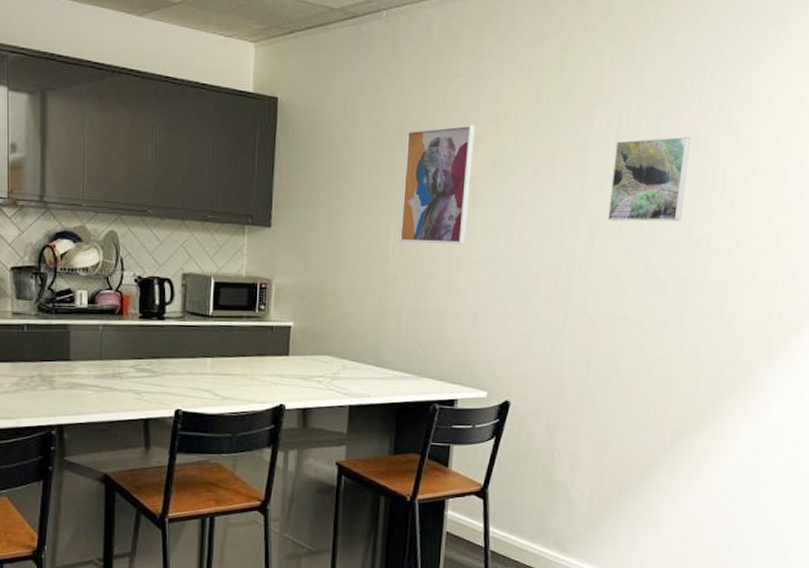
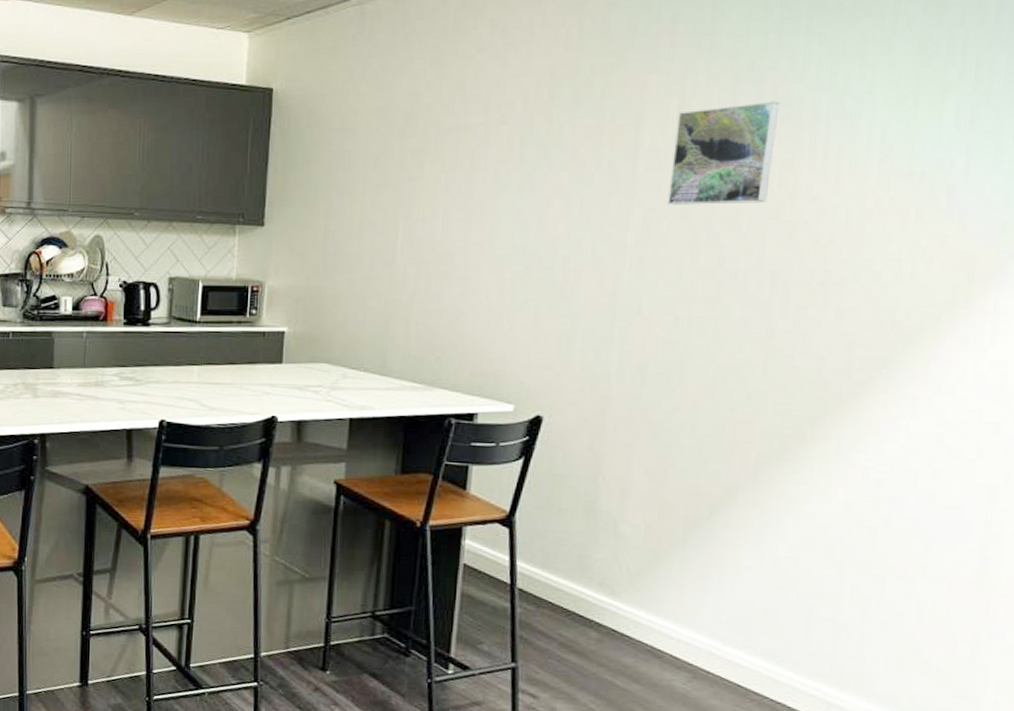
wall art: present [399,124,476,244] -> none [408,103,501,238]

